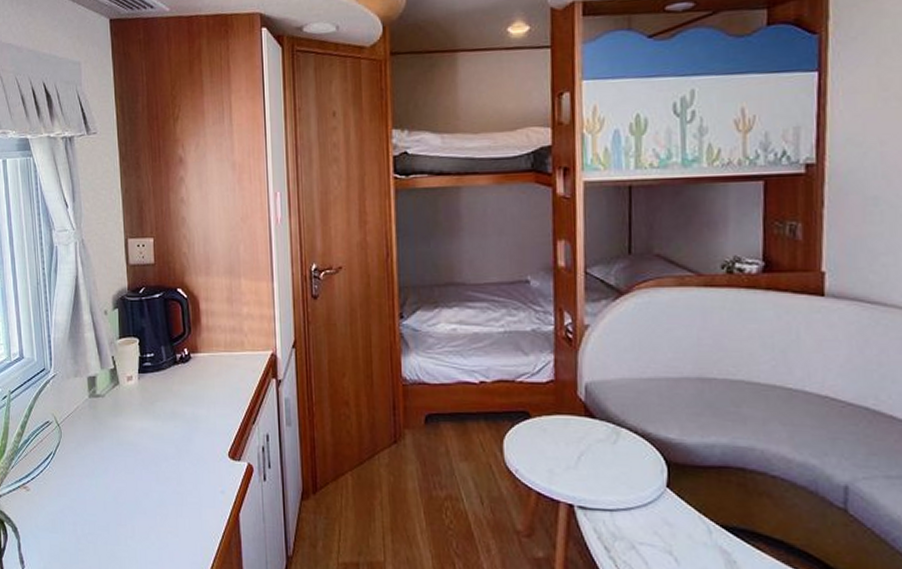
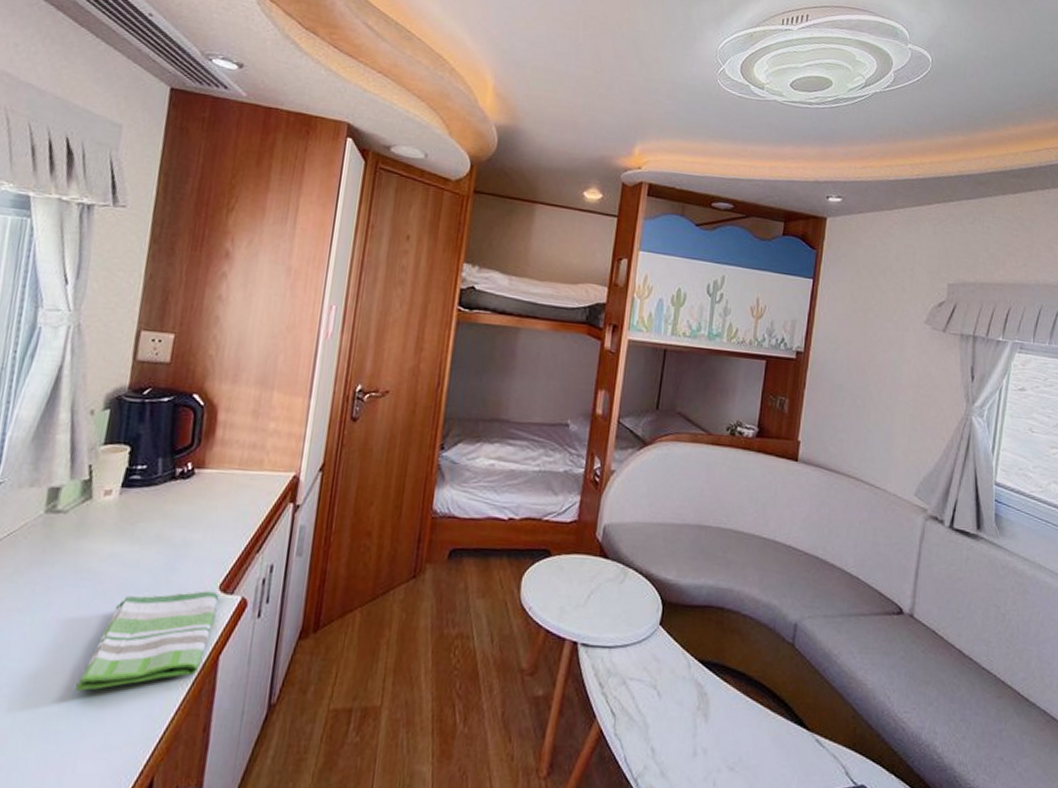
dish towel: none [137,457,230,540] -> present [76,589,220,691]

